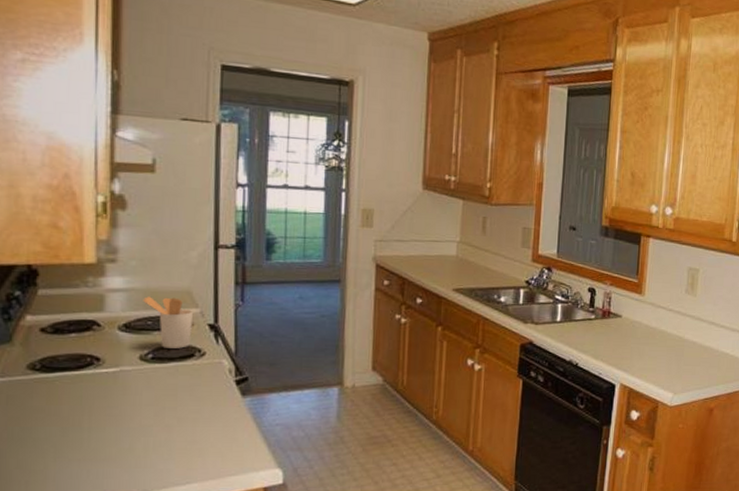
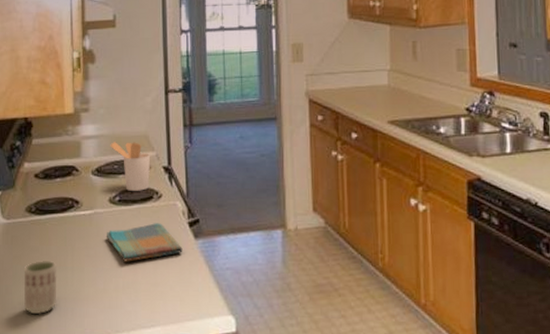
cup: none [23,422,69,479] -> present [24,261,57,315]
dish towel: none [134,381,227,421] -> present [106,223,183,262]

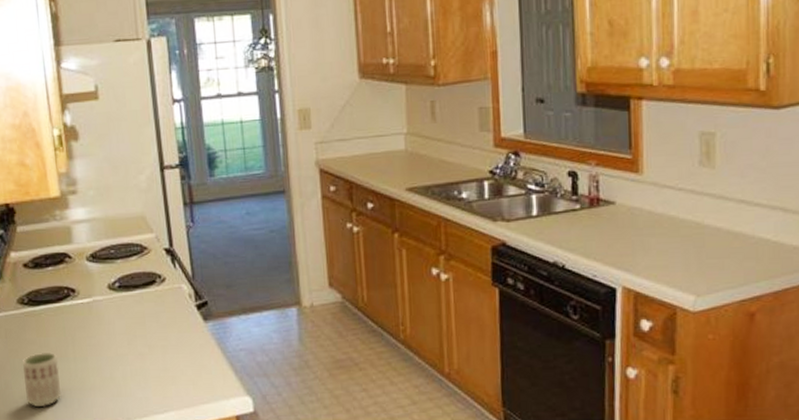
dish towel: present [106,223,183,262] -> none [108,307,192,349]
utensil holder: present [110,142,151,191] -> none [104,224,151,276]

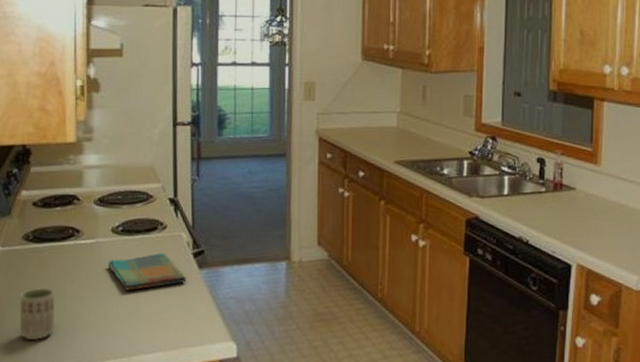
dish towel: none [108,307,192,349] -> present [107,253,186,291]

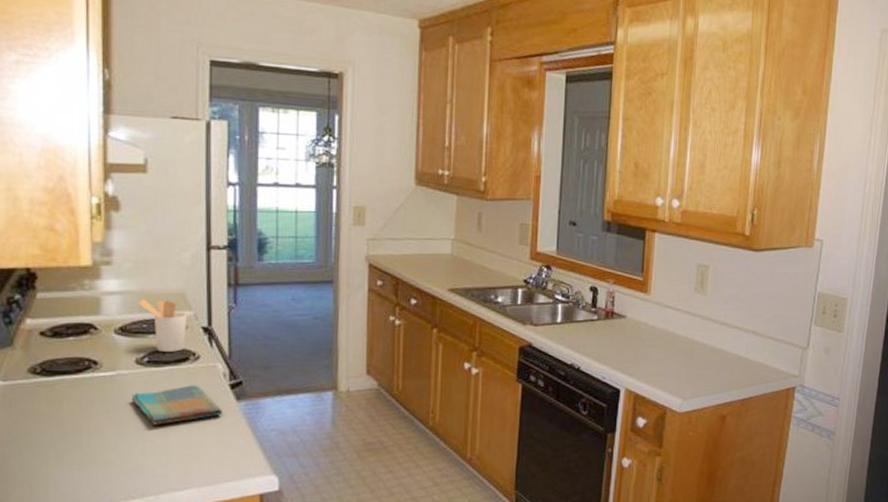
cup: present [20,288,56,341] -> none [27,425,70,482]
utensil holder: none [114,172,156,222] -> present [138,299,188,352]

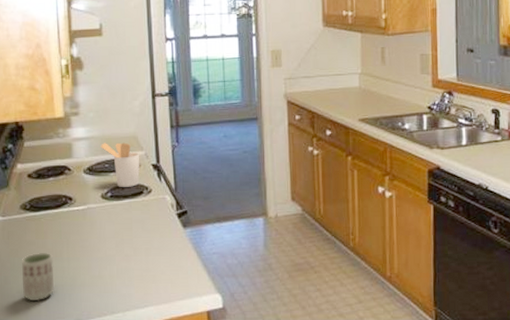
cup: none [27,425,70,482] -> present [22,253,55,302]
dish towel: present [131,385,222,425] -> none [99,215,172,251]

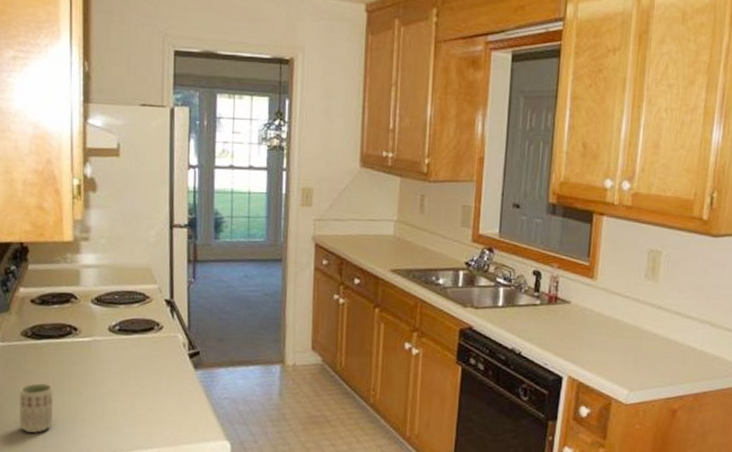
utensil holder: present [100,142,140,187] -> none [111,272,153,322]

